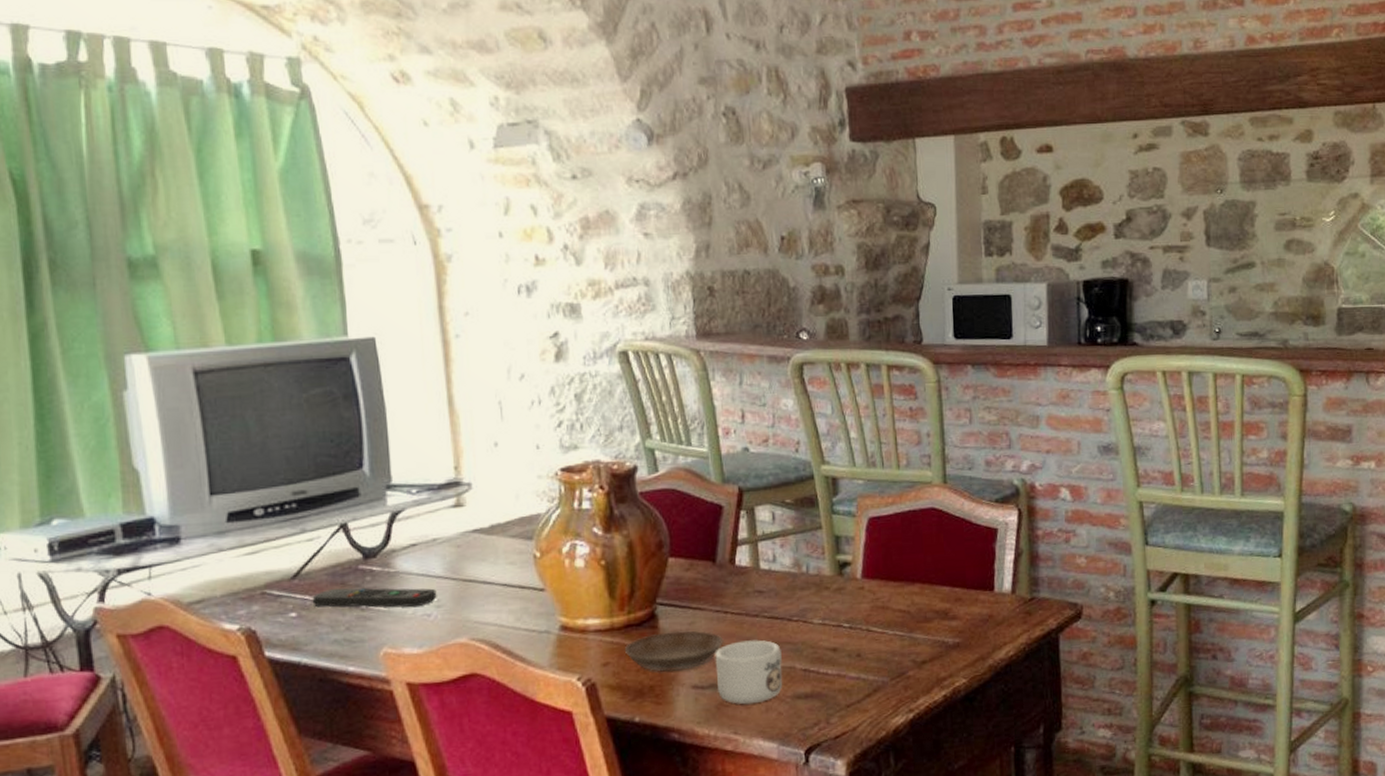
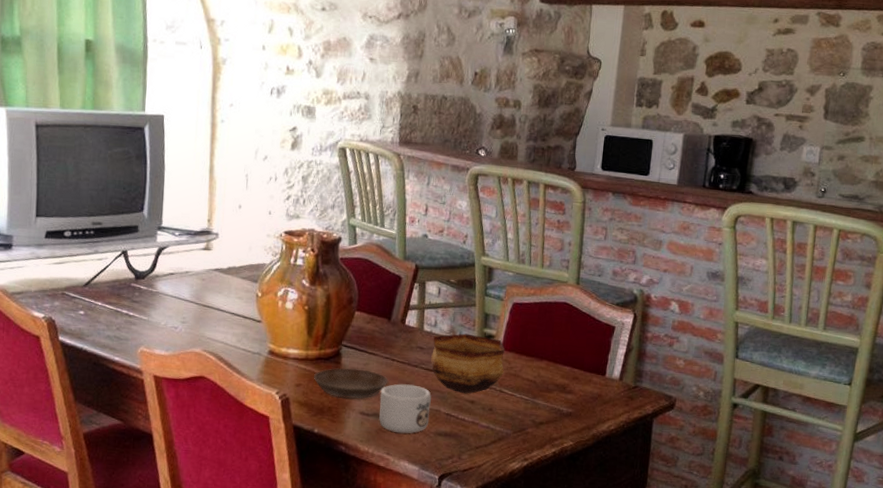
remote control: present [312,588,437,608] -> none [96,297,184,321]
bowl: none [773,564,870,641] -> present [430,333,505,394]

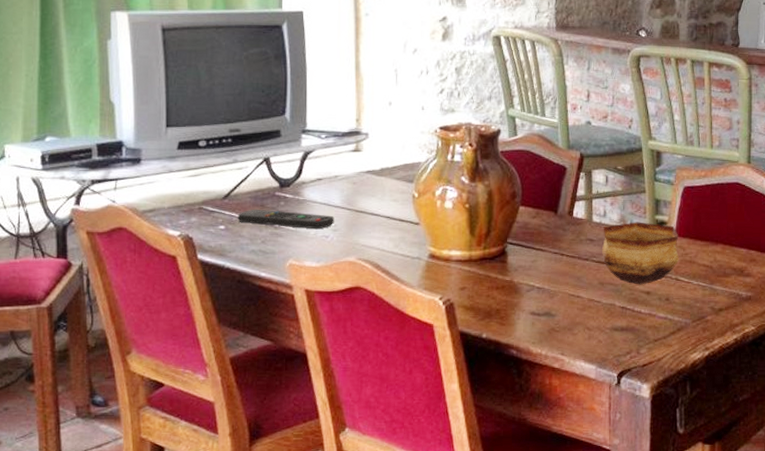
remote control: none [96,297,184,321] -> present [237,209,334,230]
saucer: present [314,367,389,399] -> none [479,267,559,299]
mug: present [379,384,432,434] -> none [550,279,605,332]

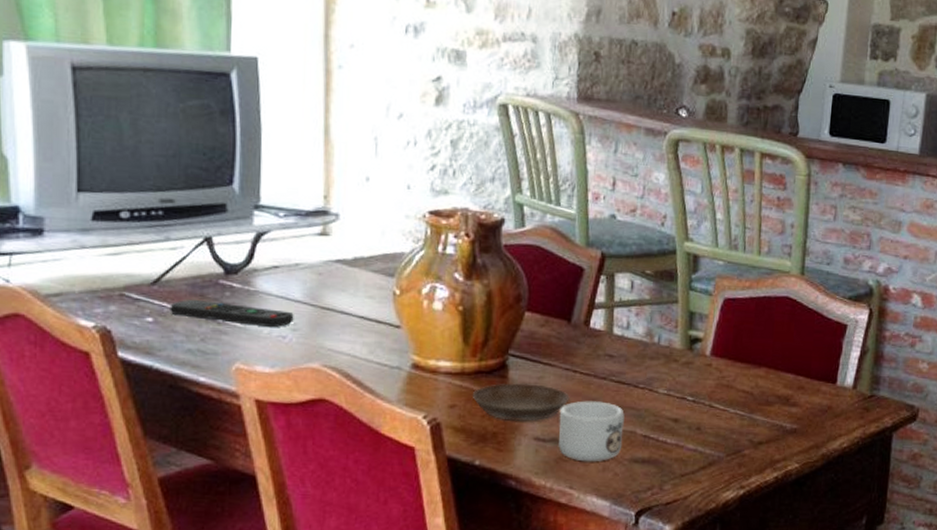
saucer: none [479,267,559,299] -> present [473,383,570,422]
mug: none [550,279,605,332] -> present [559,401,625,462]
bowl: present [601,222,680,285] -> none [622,337,715,411]

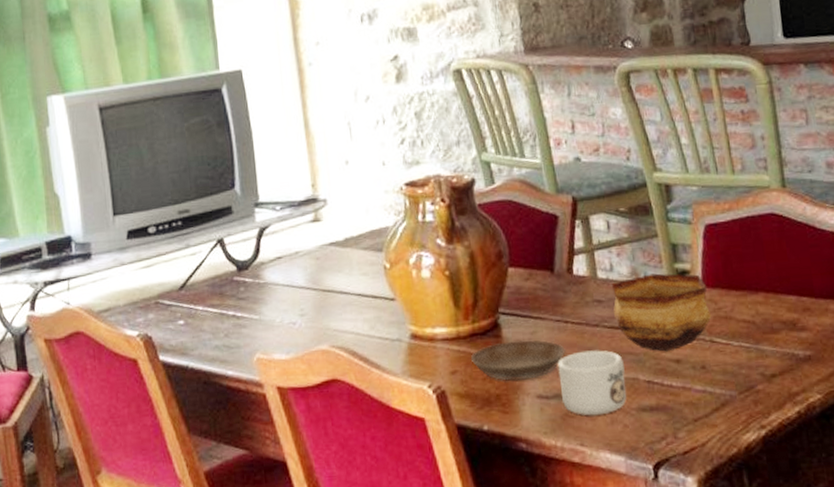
remote control: present [170,299,294,328] -> none [196,298,301,316]
bowl: none [622,337,715,411] -> present [611,273,712,352]

